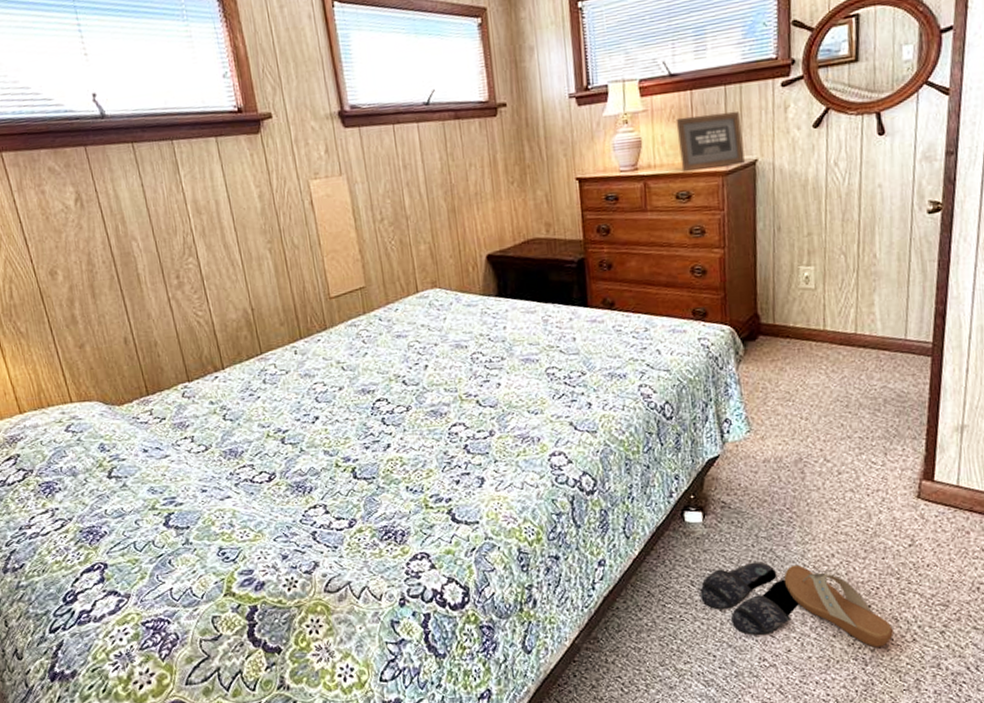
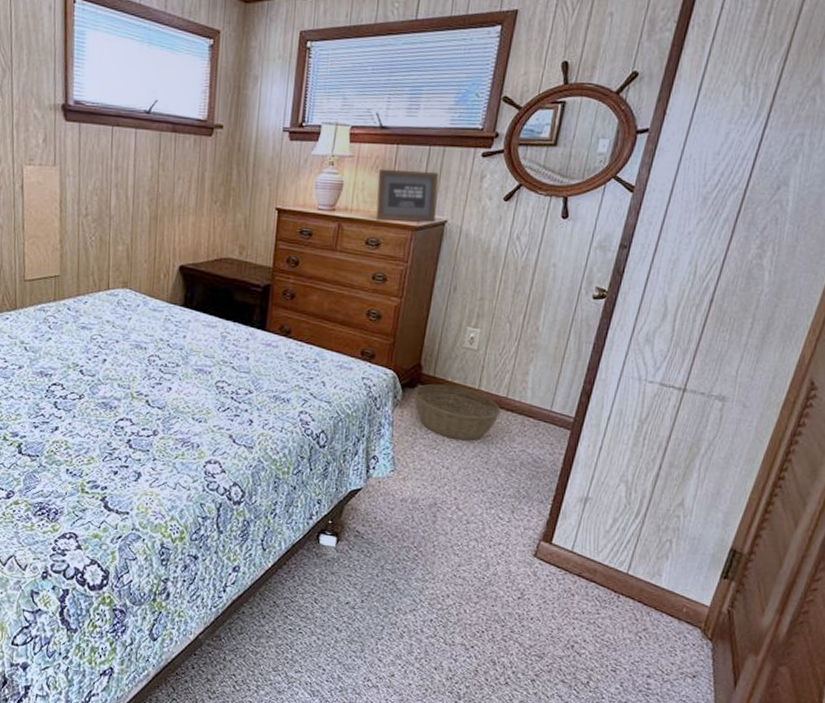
slippers: present [700,561,799,636] -> none [321,590,409,658]
basket: none [756,330,852,387] -> present [414,383,501,441]
sandal: present [783,564,893,648] -> none [399,599,490,685]

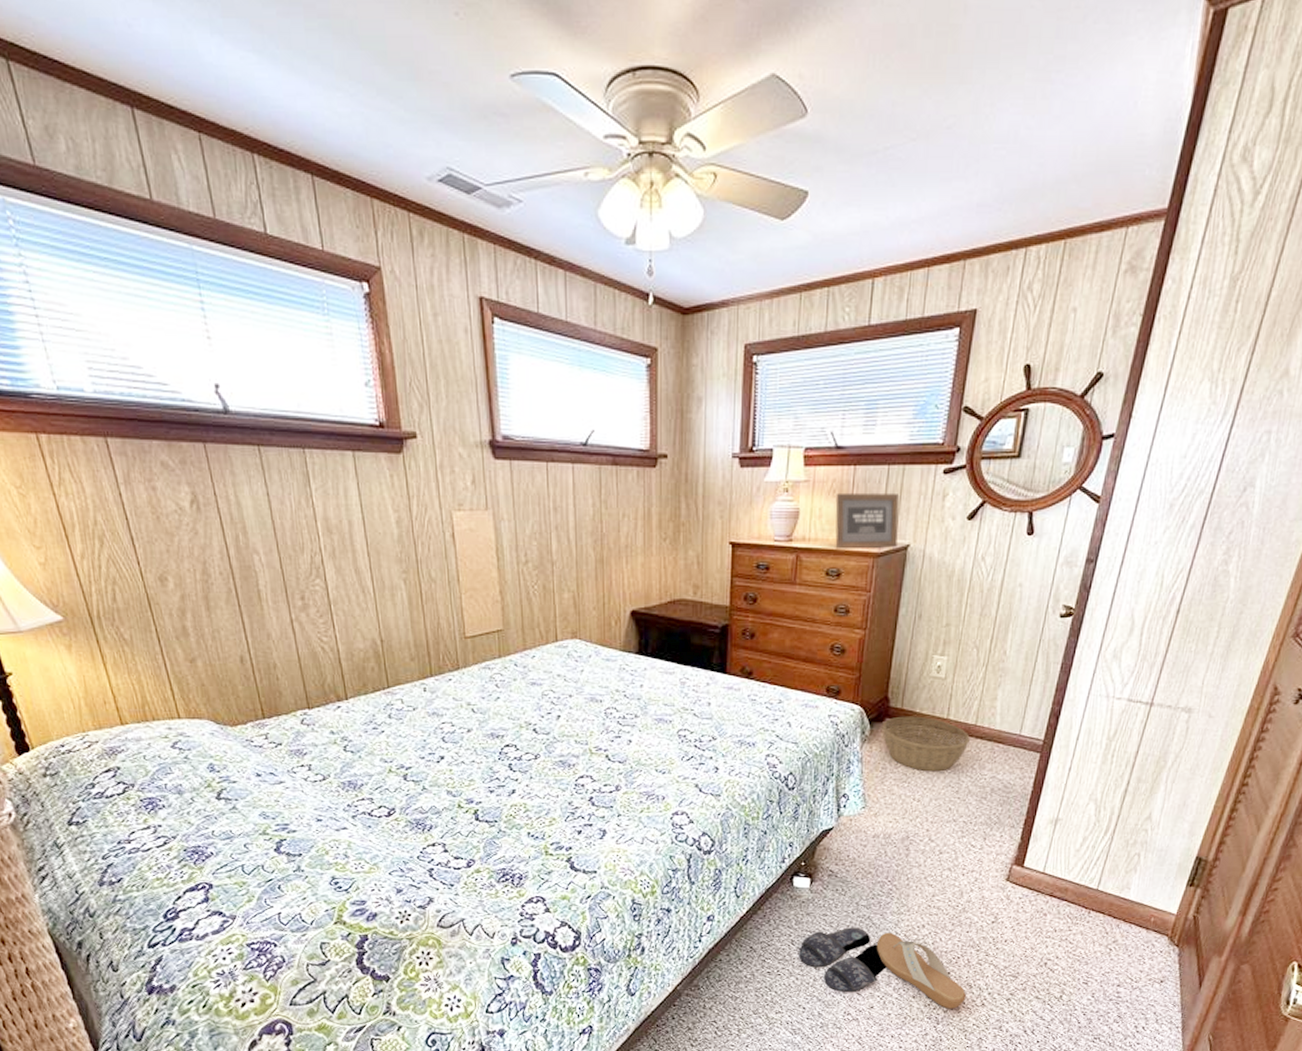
slippers: none [321,590,409,658] -> present [799,927,887,993]
sandal: none [399,599,490,685] -> present [876,932,966,1009]

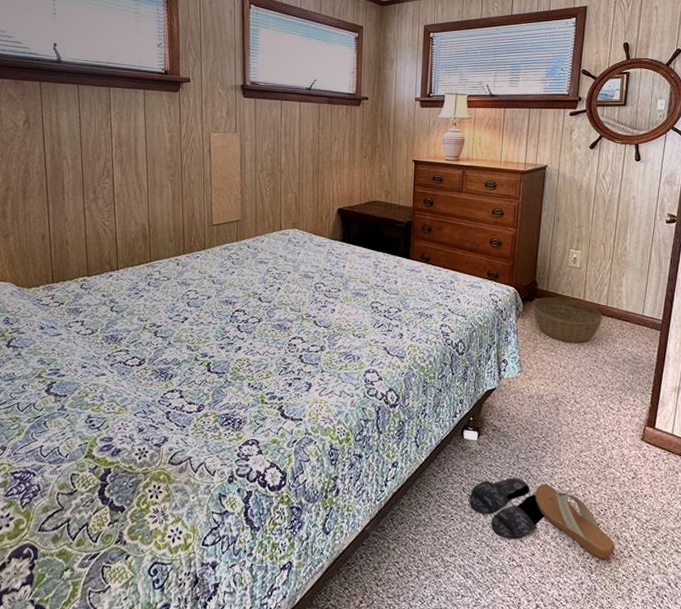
picture frame: present [835,492,900,549] -> none [491,127,538,168]

